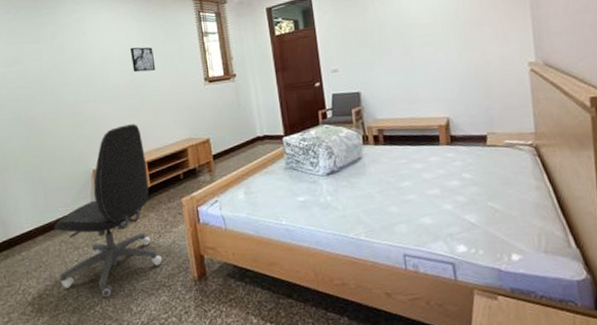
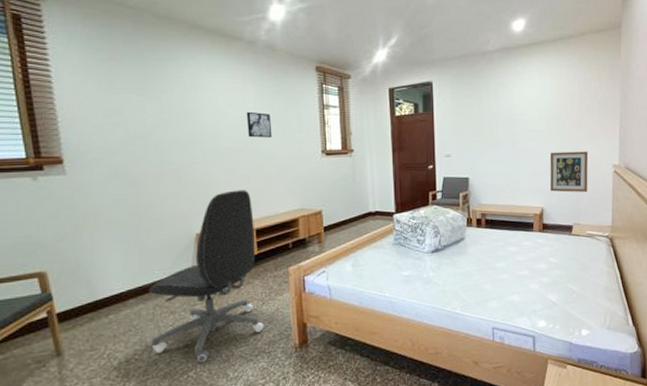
wall art: none [450,50,500,100] -> present [549,151,589,192]

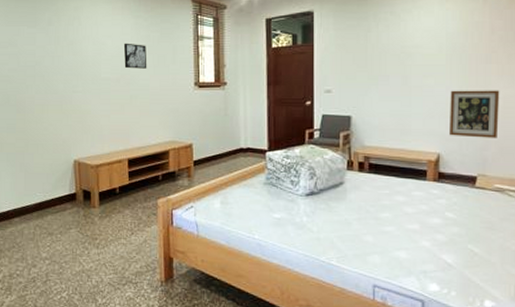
office chair: present [148,190,264,363] -> none [31,120,132,286]

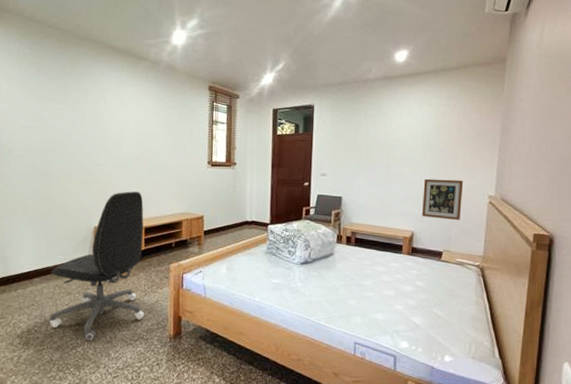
office chair: none [31,120,132,286] -> present [49,191,145,341]
wall art: present [123,43,147,69] -> none [145,123,166,147]

